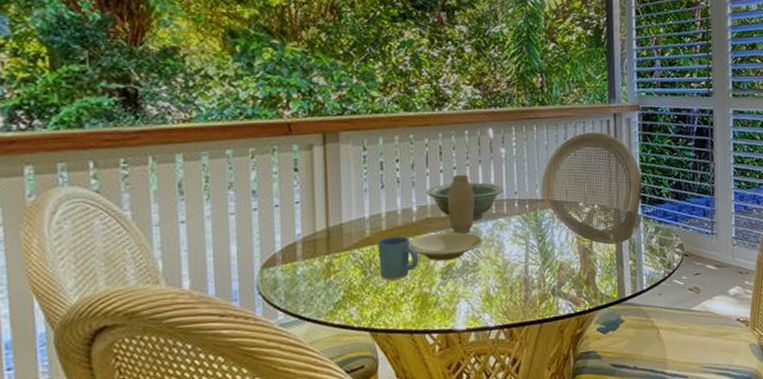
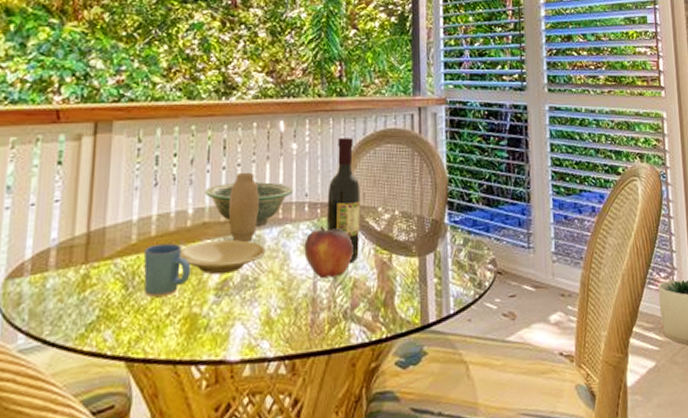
fruit: none [515,219,559,263] -> present [304,226,353,279]
wine bottle: none [534,141,564,250] -> present [327,137,361,264]

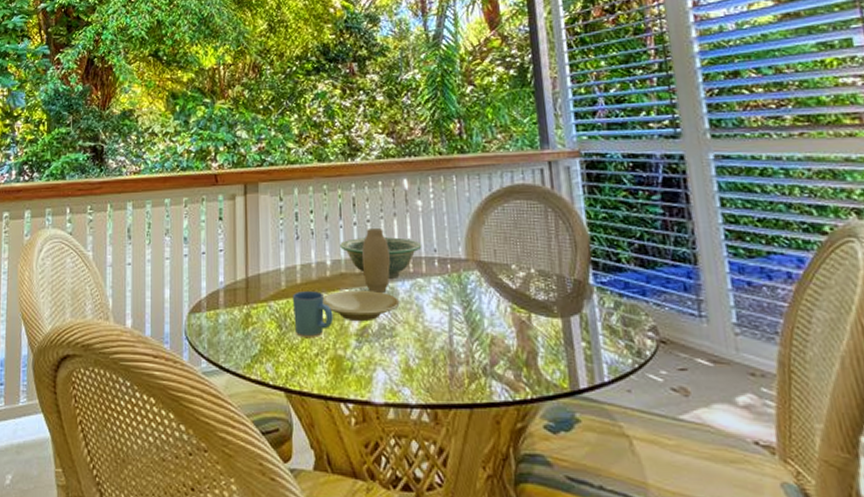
fruit: present [304,226,353,279] -> none [436,281,489,333]
wine bottle: present [327,137,361,264] -> none [456,193,495,321]

